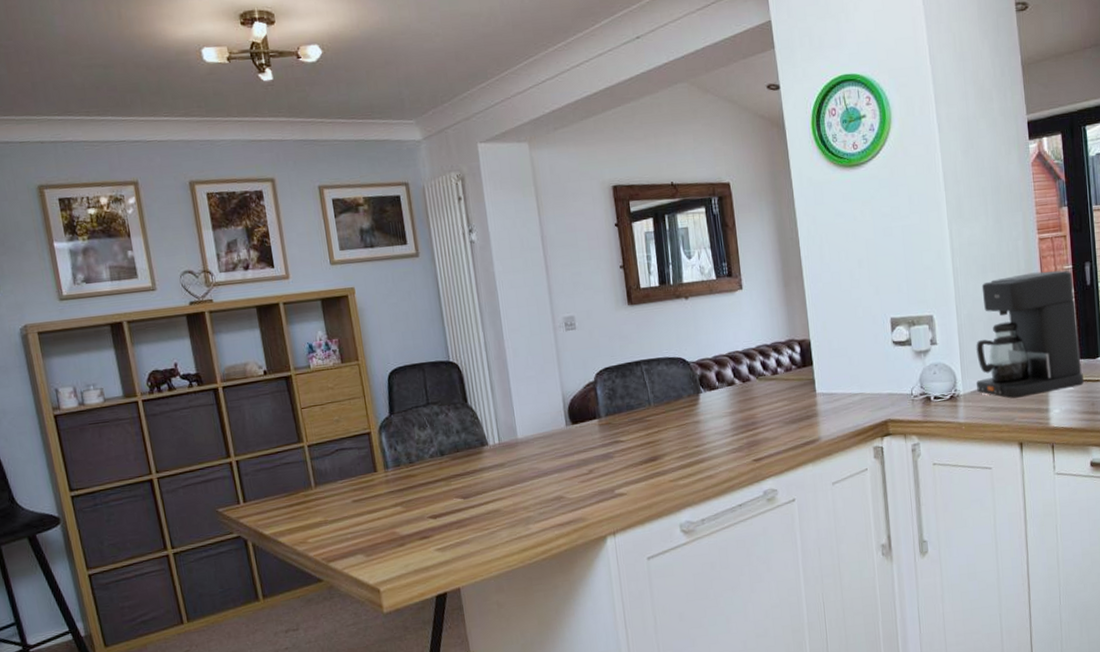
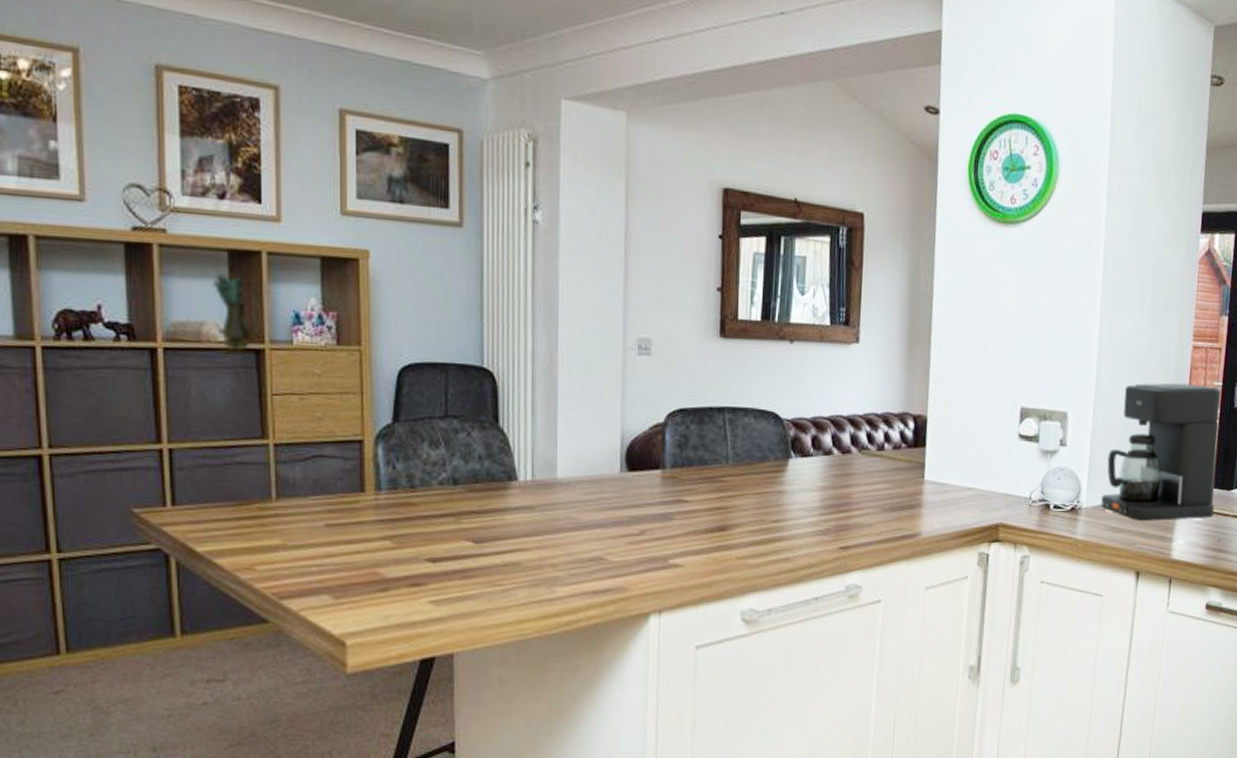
vase: none [248,324,282,380] -> present [212,272,252,350]

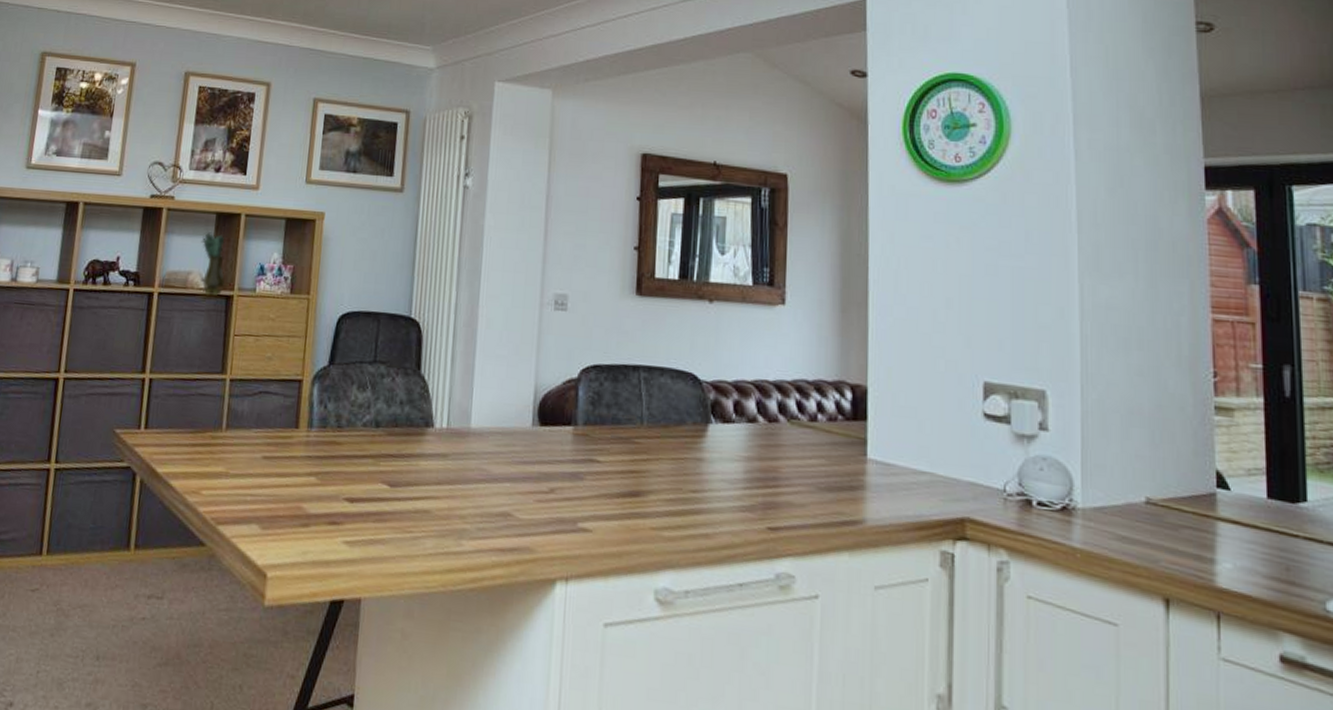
coffee maker: present [1101,383,1222,521] -> none [1102,361,1274,538]

